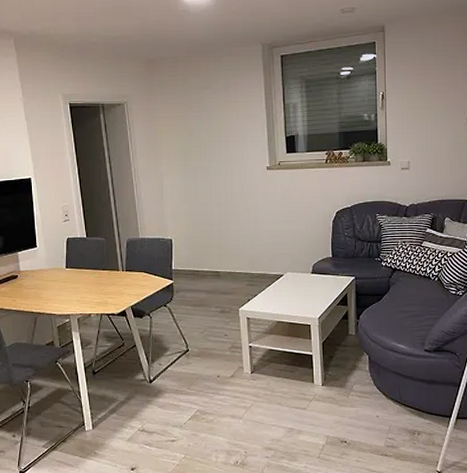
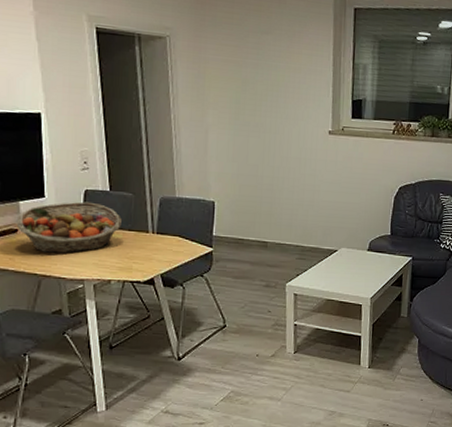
fruit basket: none [16,248,97,294] -> present [16,201,122,254]

